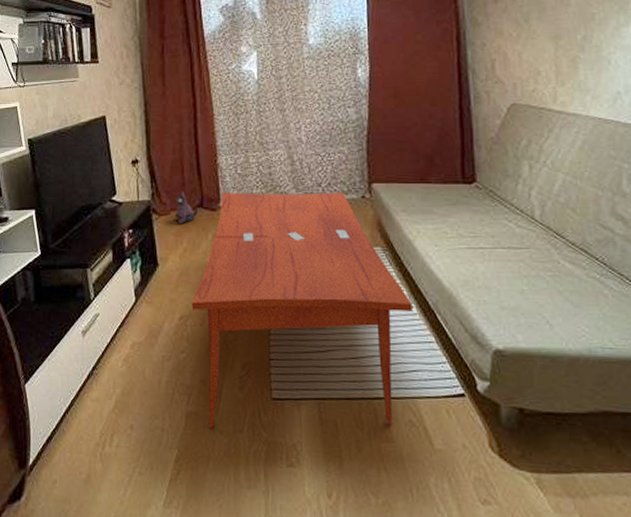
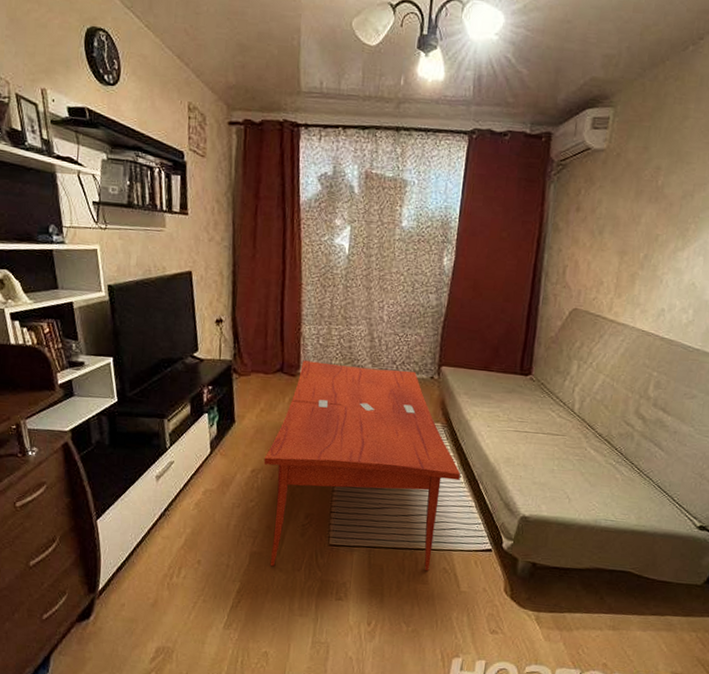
plush toy: present [174,190,199,225] -> none [254,354,279,386]

